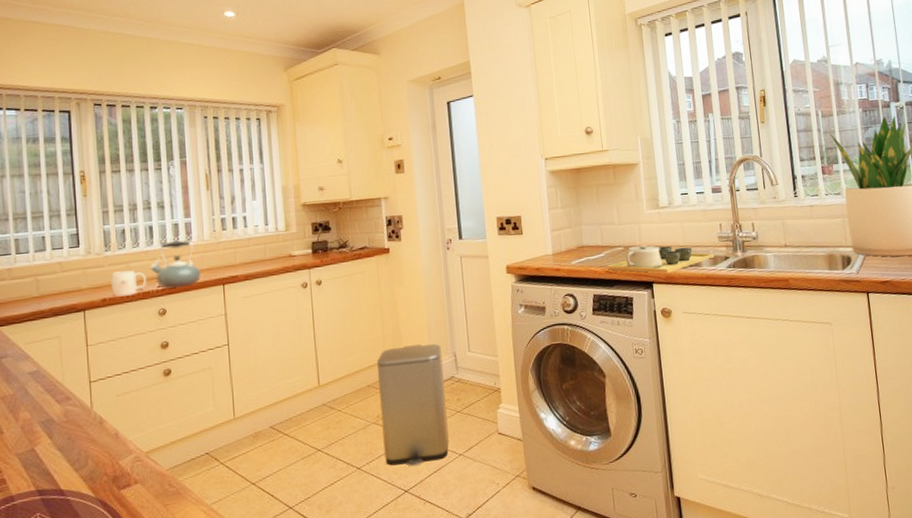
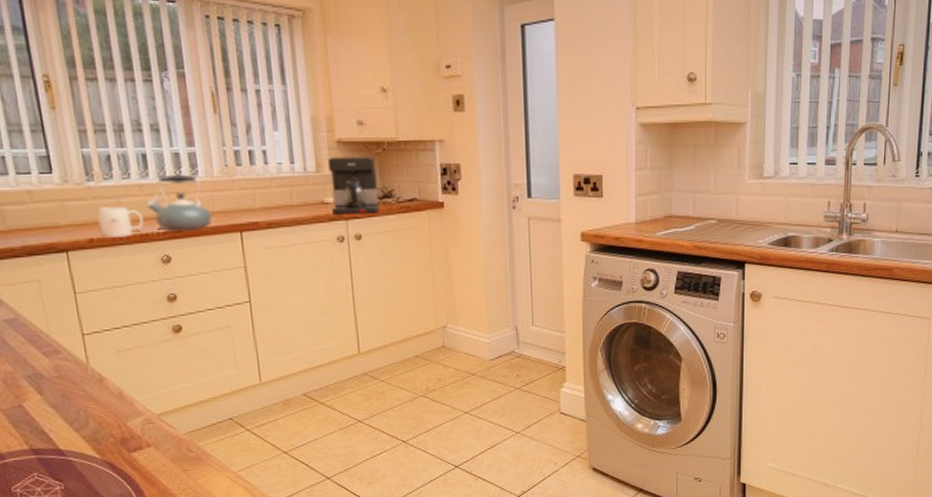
coffee maker: none [295,215,337,266] -> present [328,157,380,216]
pedal bin: present [376,344,449,466] -> none [426,314,506,442]
tea set: present [607,245,715,274] -> none [696,220,817,253]

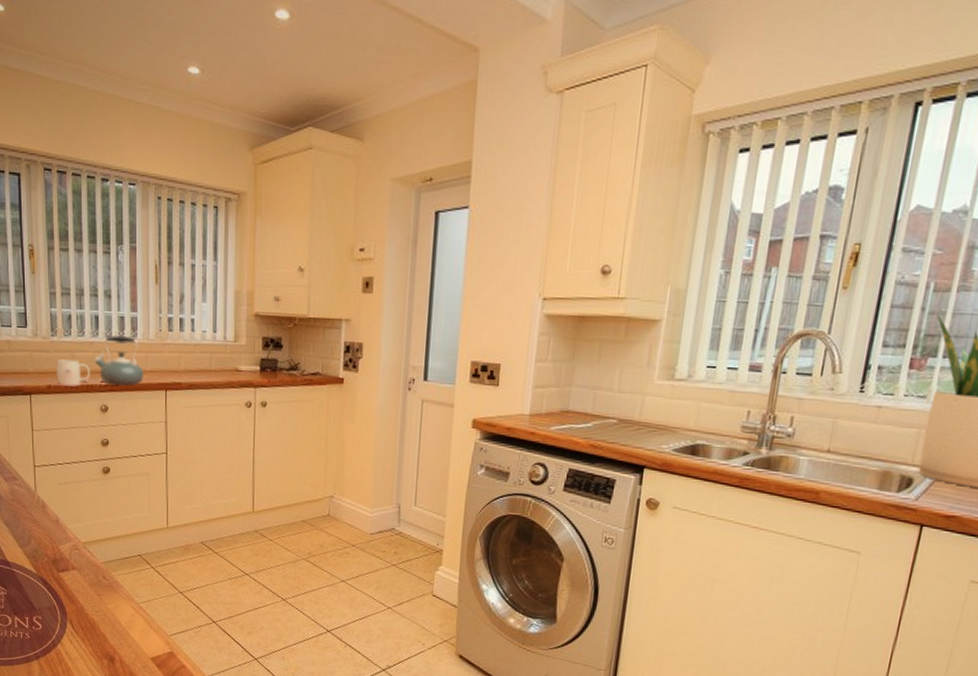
coffee maker: present [328,157,380,216] -> none [243,329,287,384]

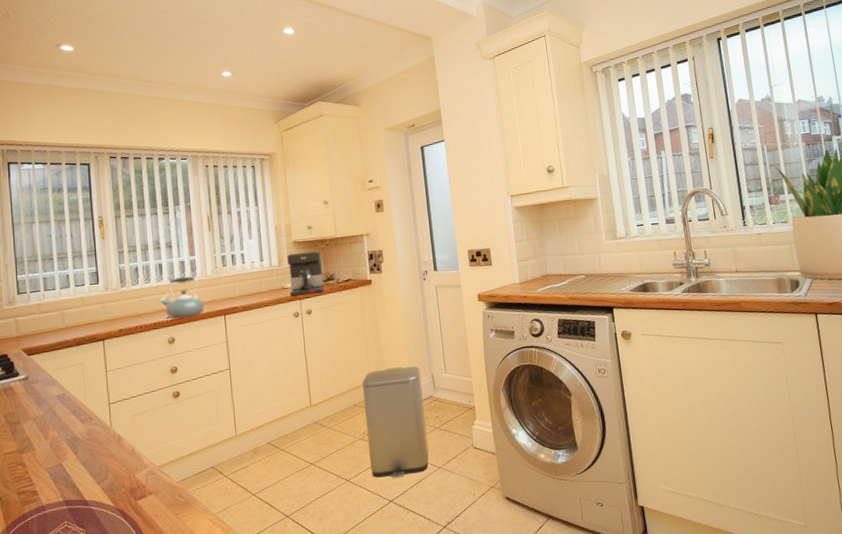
mug: present [56,358,90,387] -> none [126,303,157,328]
coffee maker: none [243,329,287,384] -> present [287,251,325,298]
pedal bin: none [311,487,385,609] -> present [361,366,429,478]

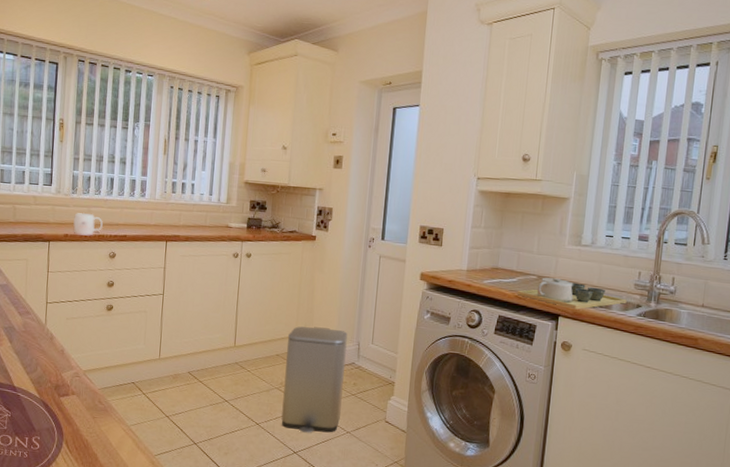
mug: none [126,303,157,328] -> present [73,212,103,236]
kettle: present [160,276,205,320] -> none [107,194,149,238]
coffee maker: present [287,251,325,298] -> none [232,193,270,240]
tea set: none [570,273,670,299] -> present [517,277,627,310]

